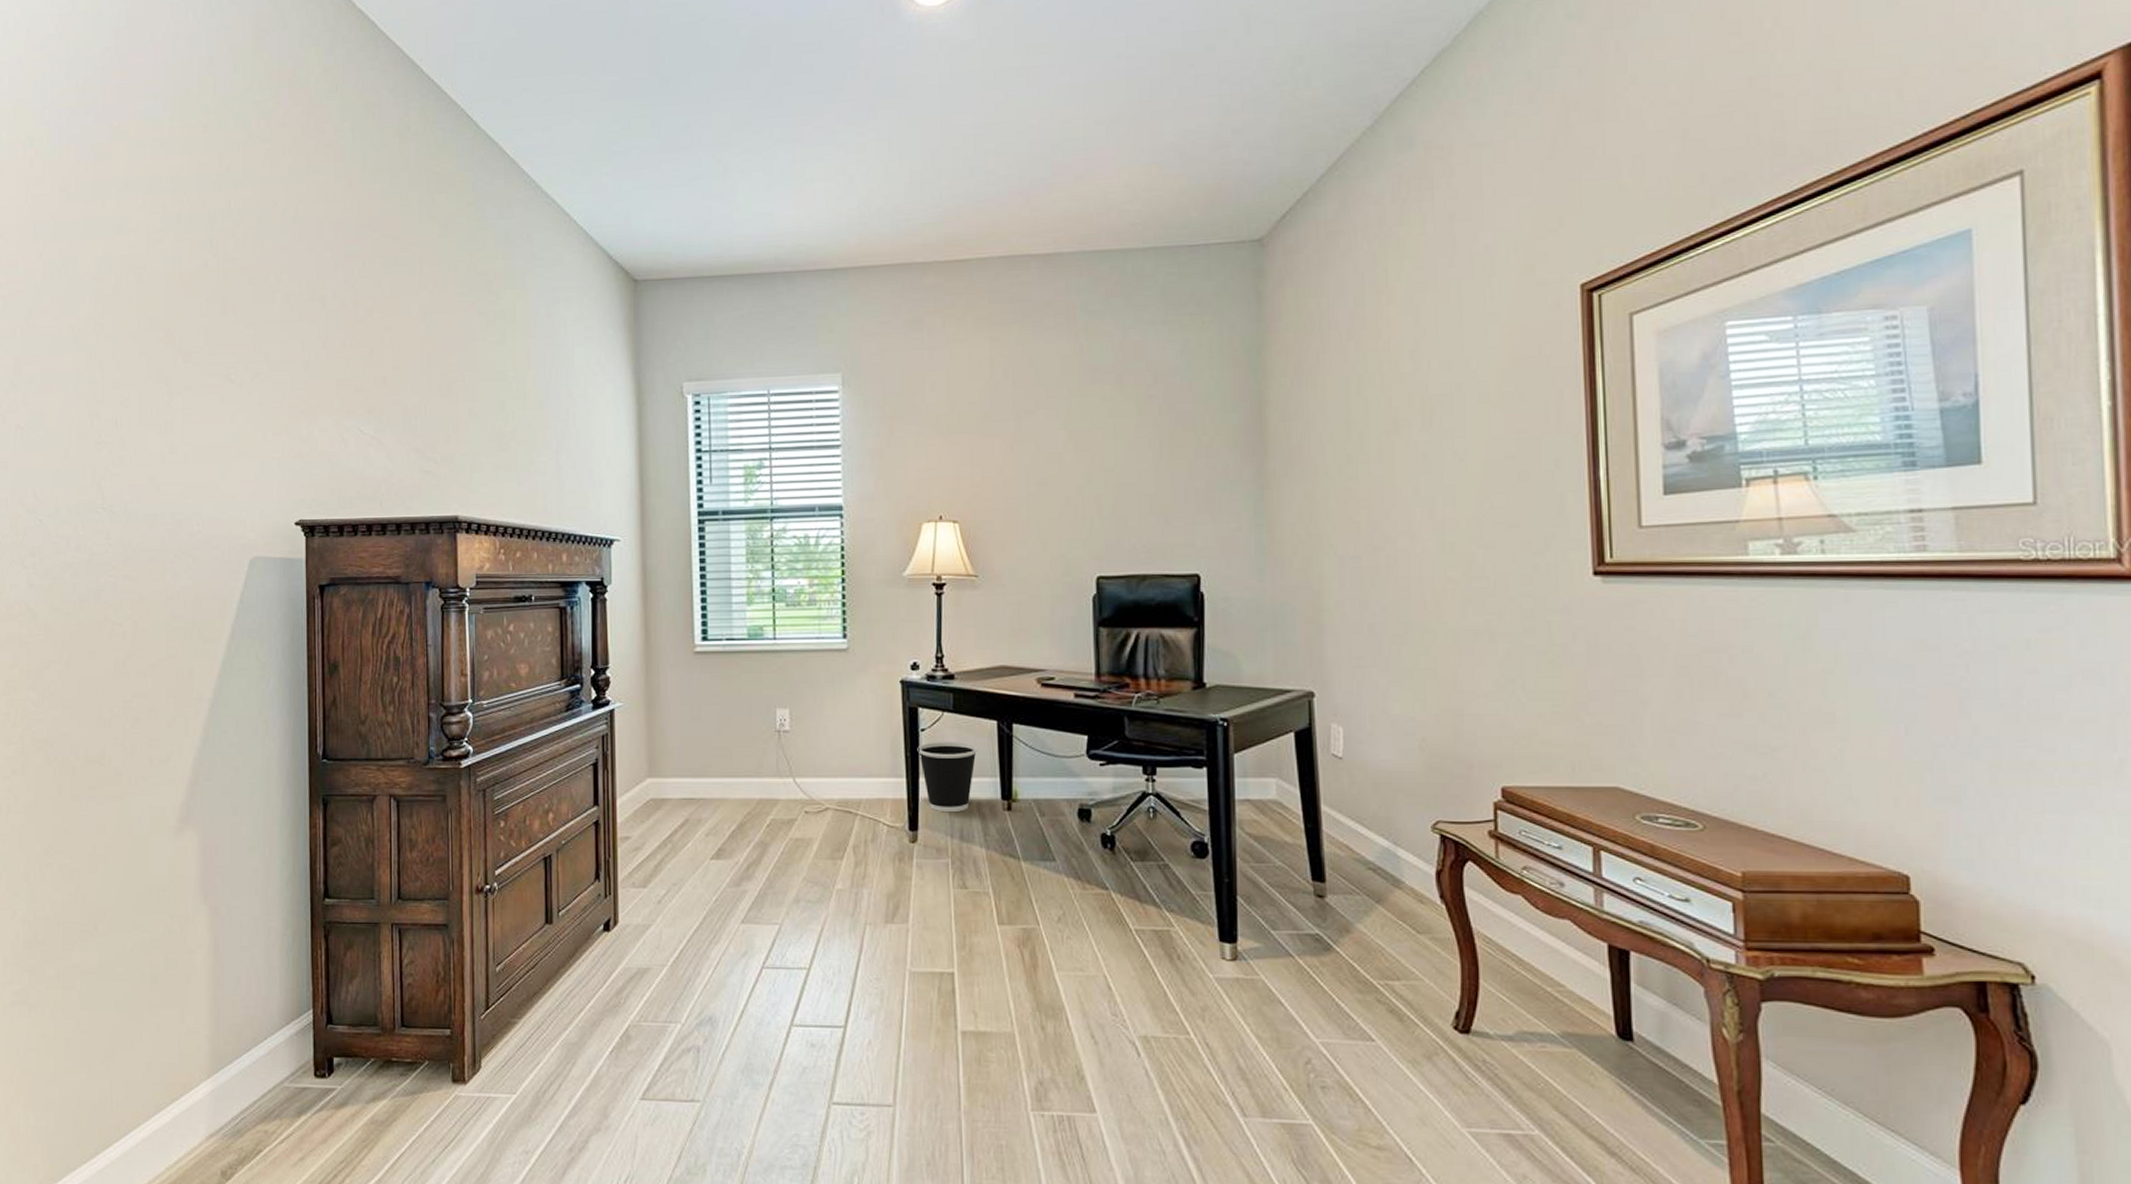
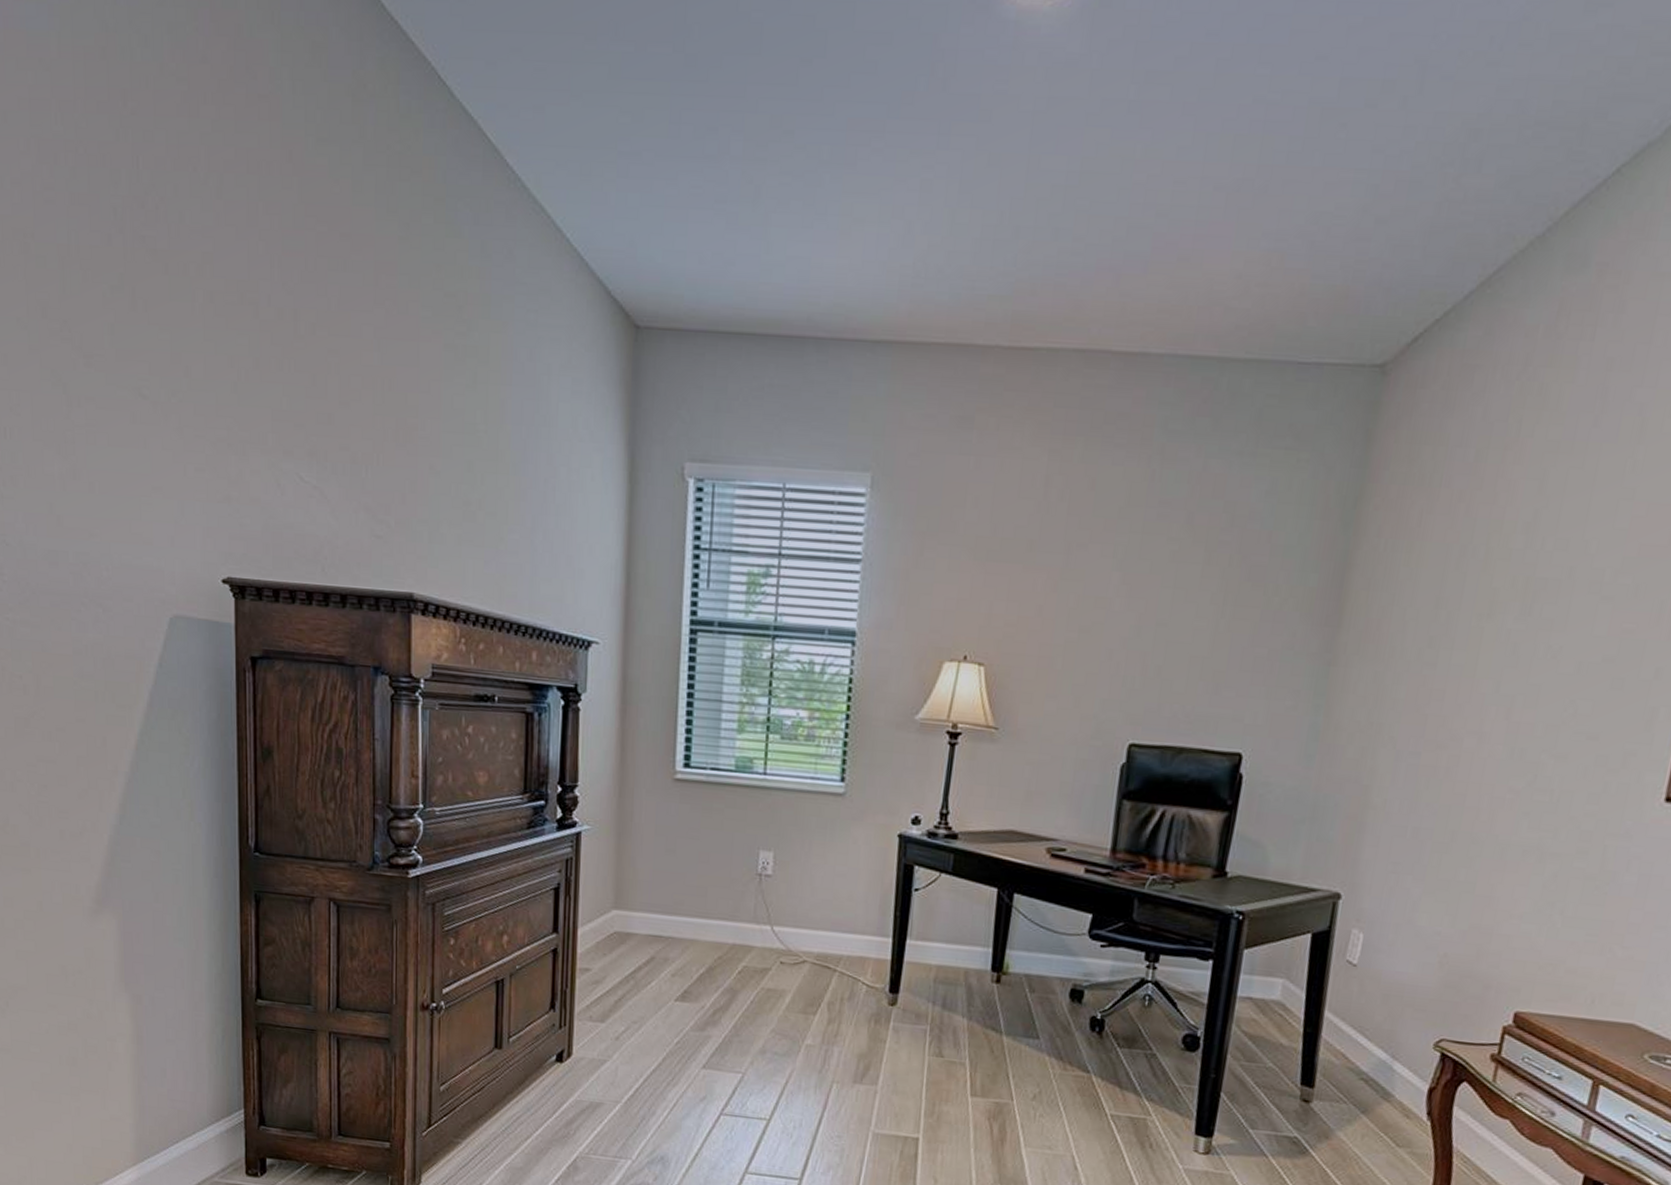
wastebasket: present [917,742,977,813] -> none [908,903,972,980]

